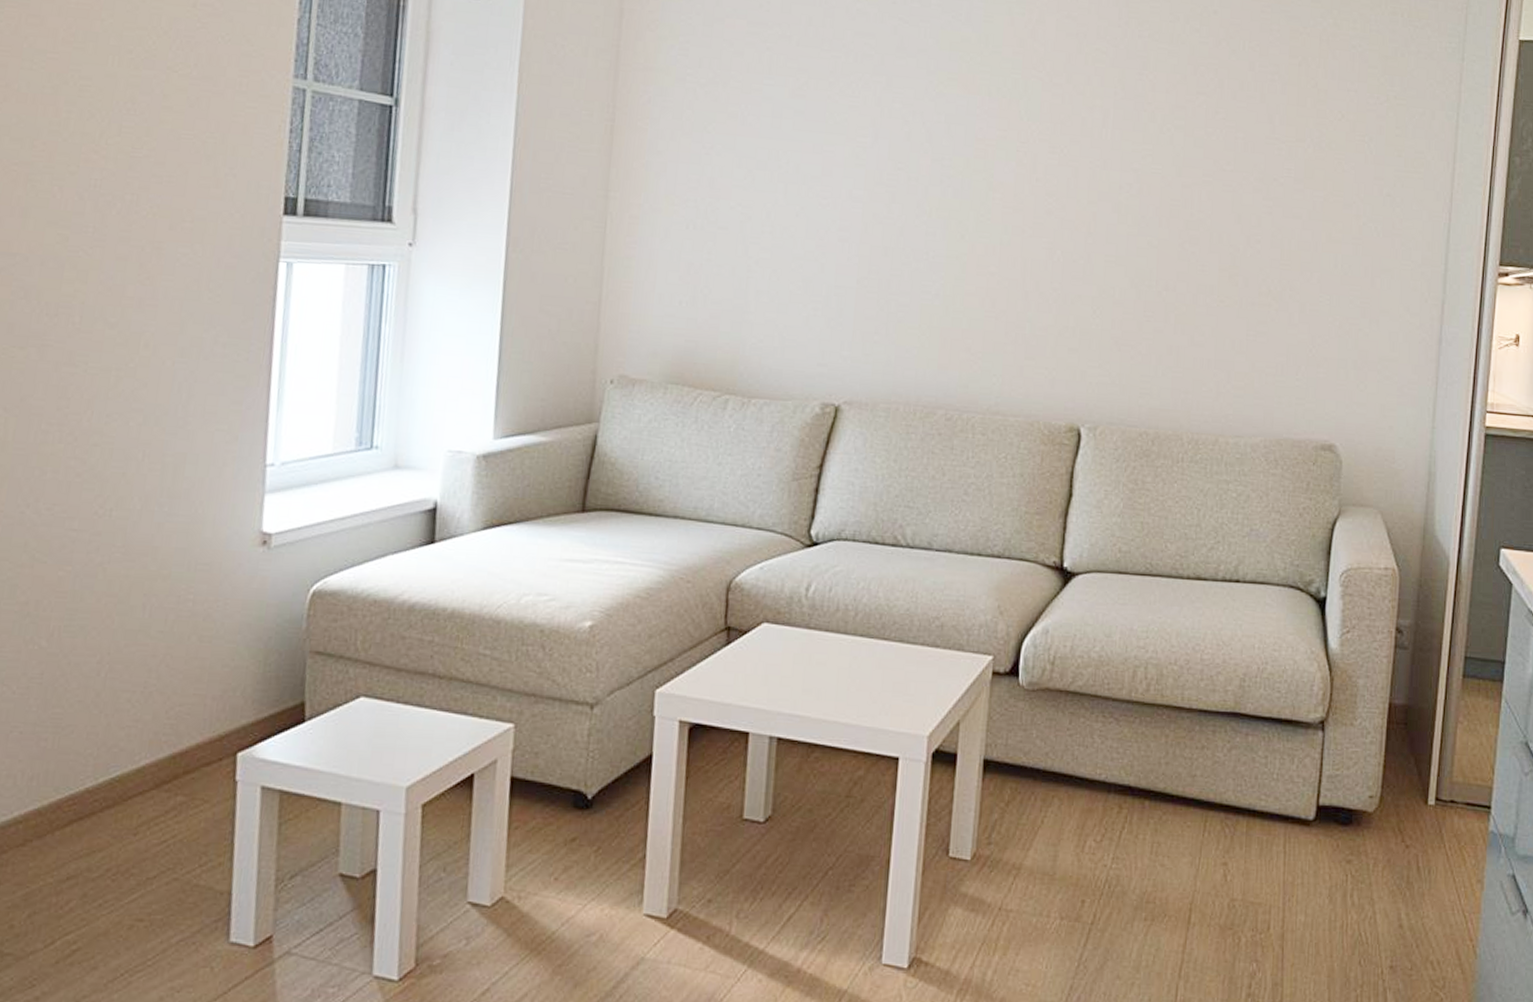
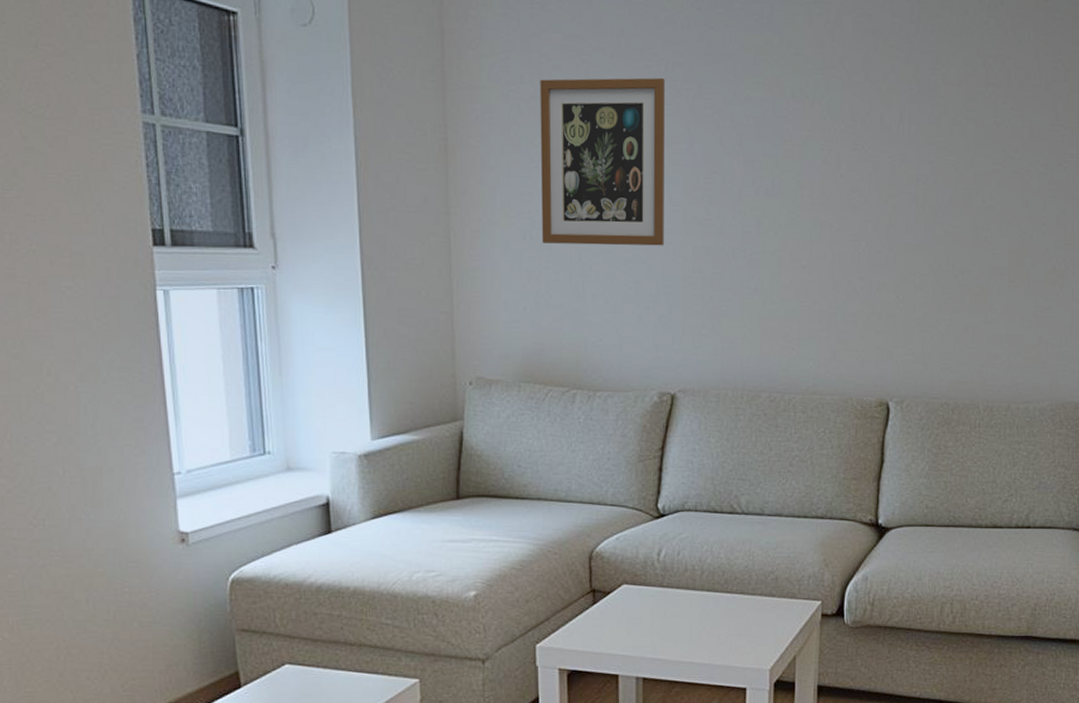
wall art: none [706,64,853,244] -> present [540,77,665,246]

